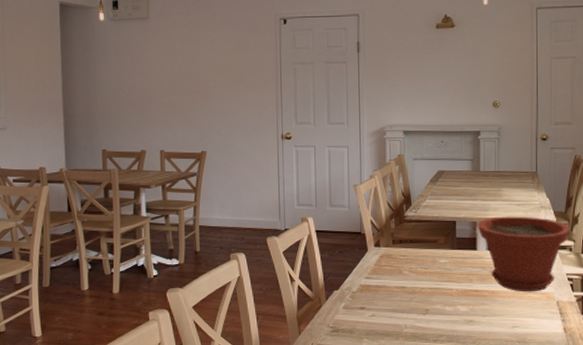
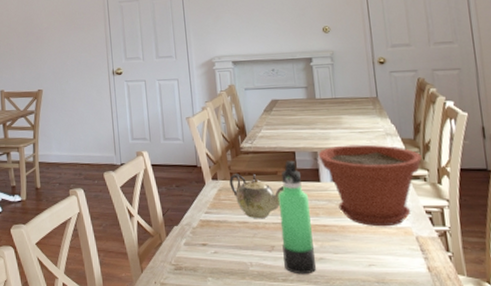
teapot: none [391,240,443,284] -> present [229,172,285,219]
thermos bottle: none [436,229,466,336] -> present [278,160,316,275]

